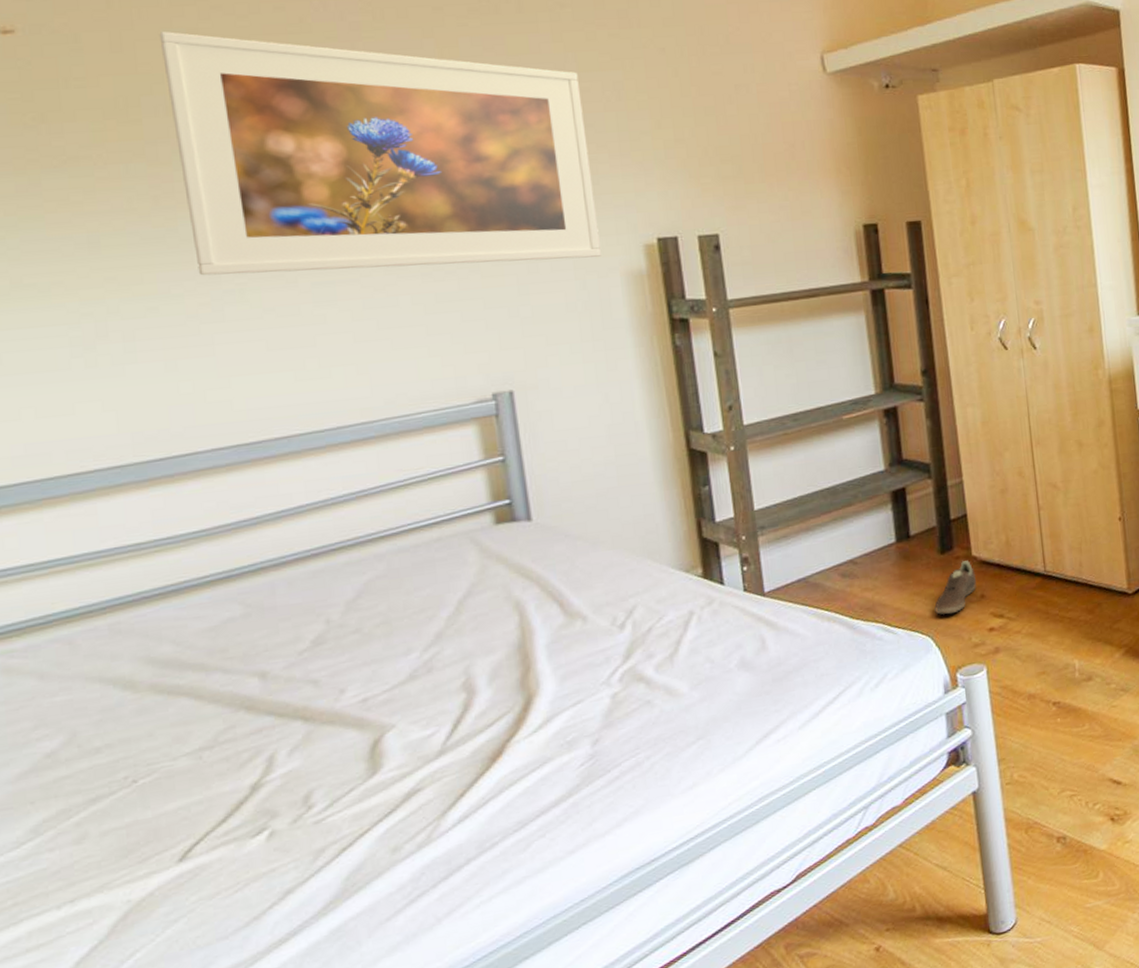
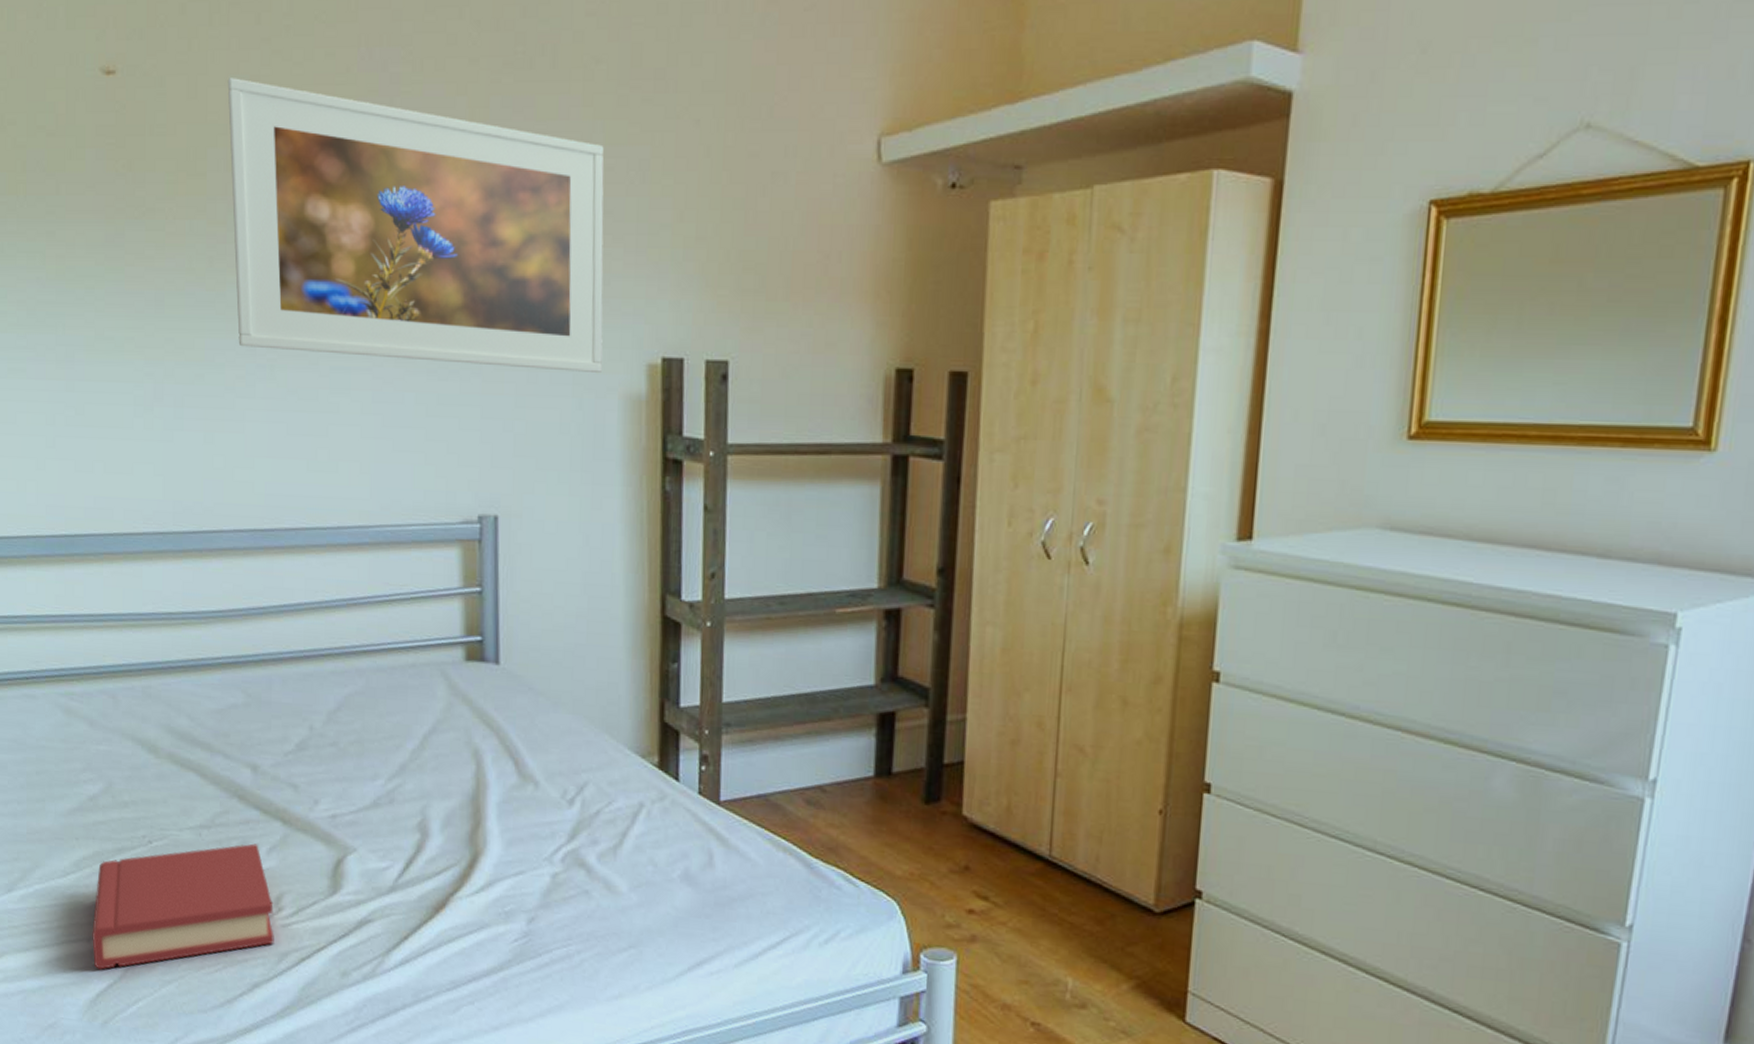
hardback book: none [63,749,307,935] -> present [92,843,274,970]
sneaker: present [934,560,976,615] -> none [907,819,964,881]

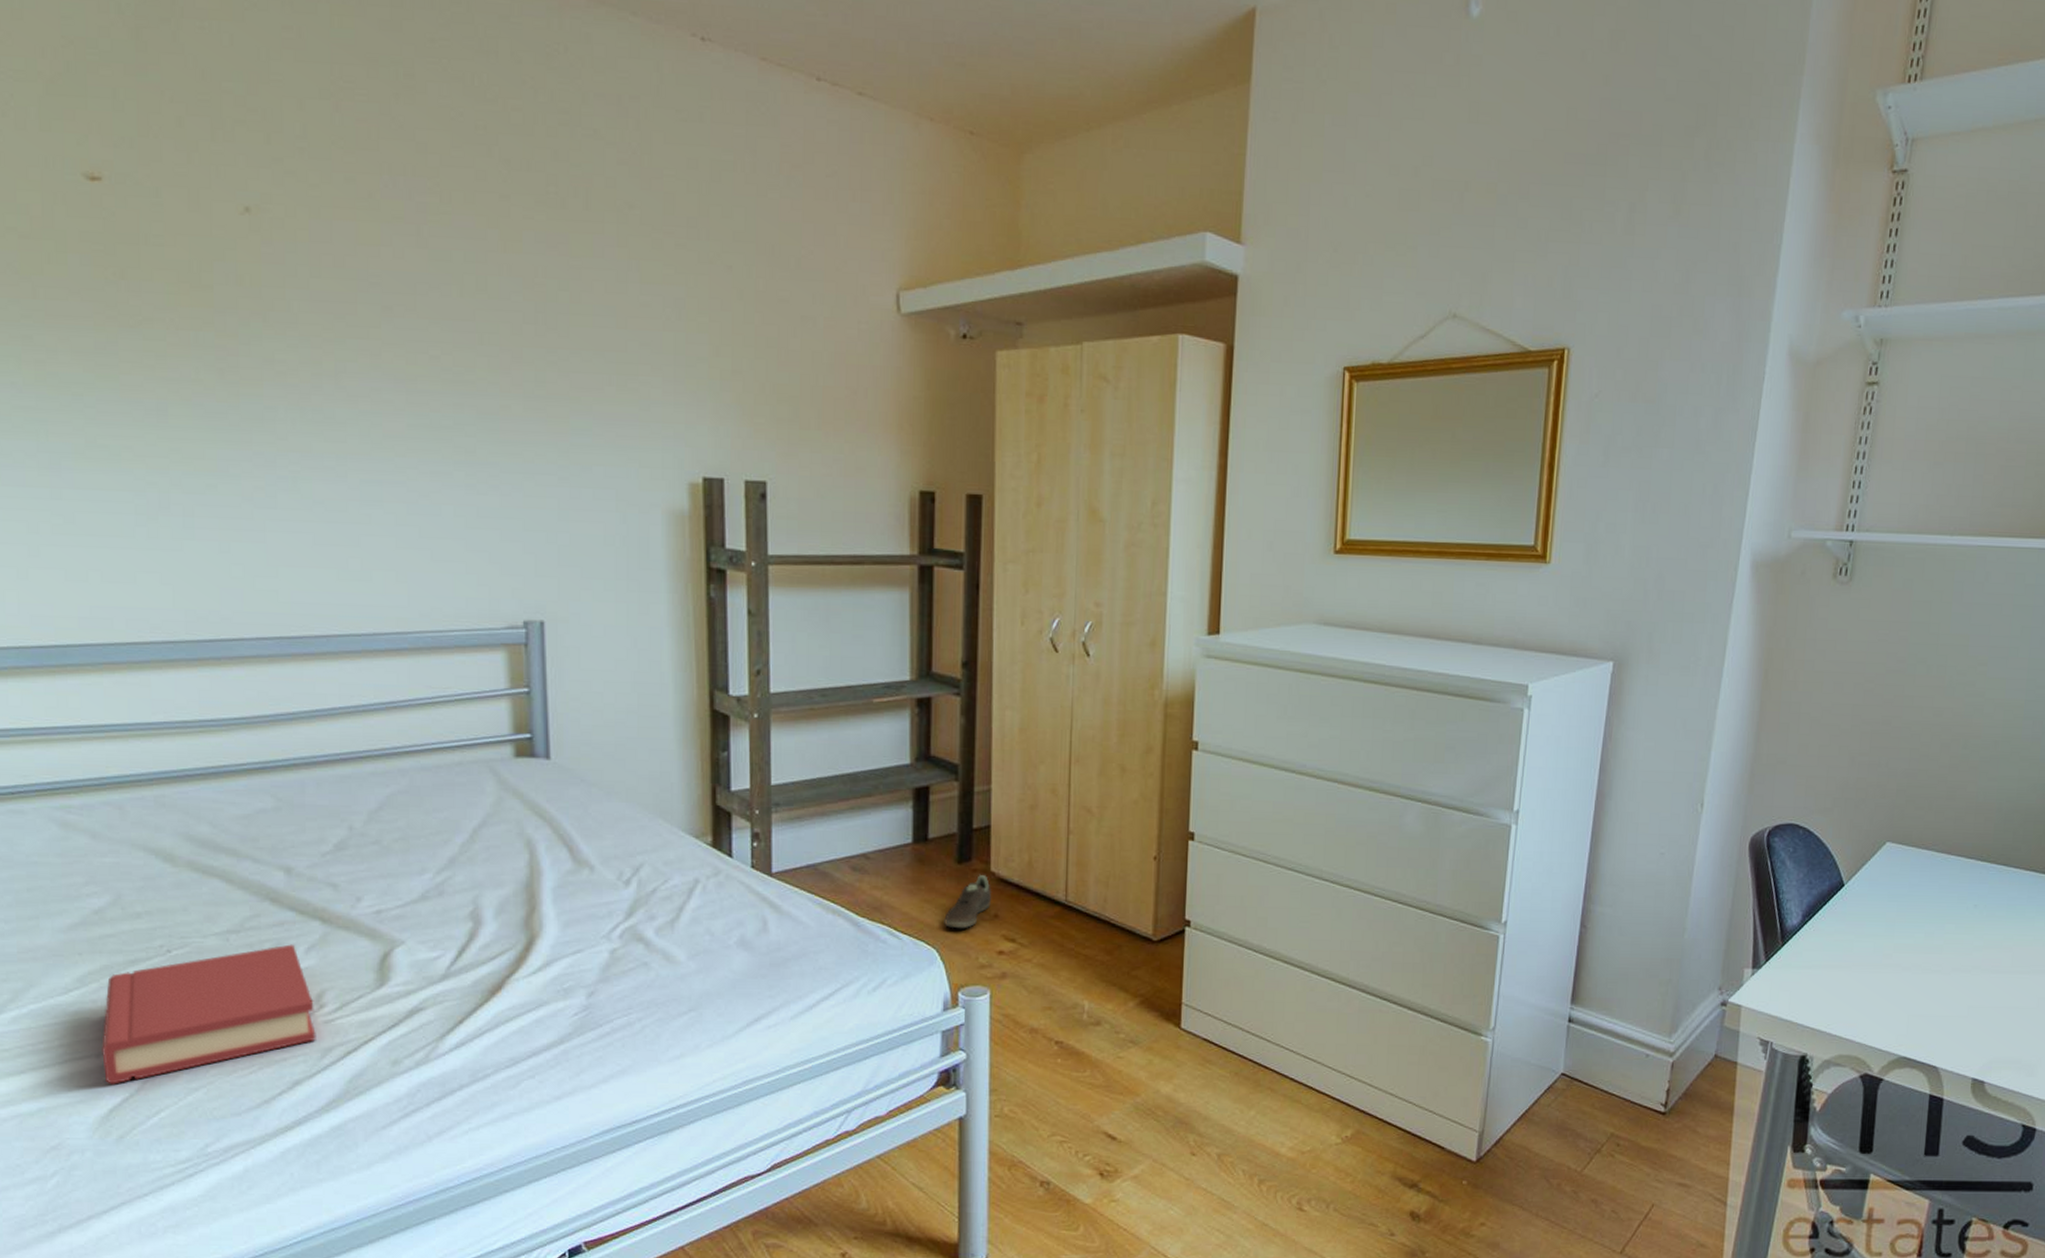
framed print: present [227,78,604,372] -> none [234,194,646,490]
sneaker: none [907,819,964,881] -> present [944,875,992,929]

